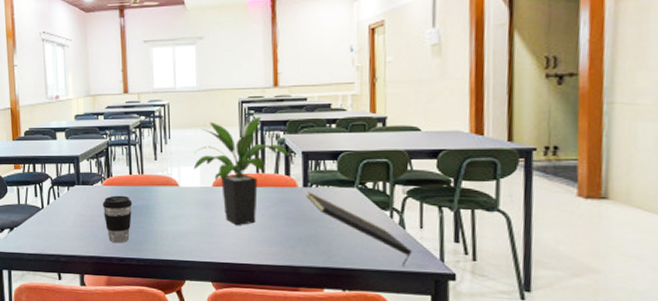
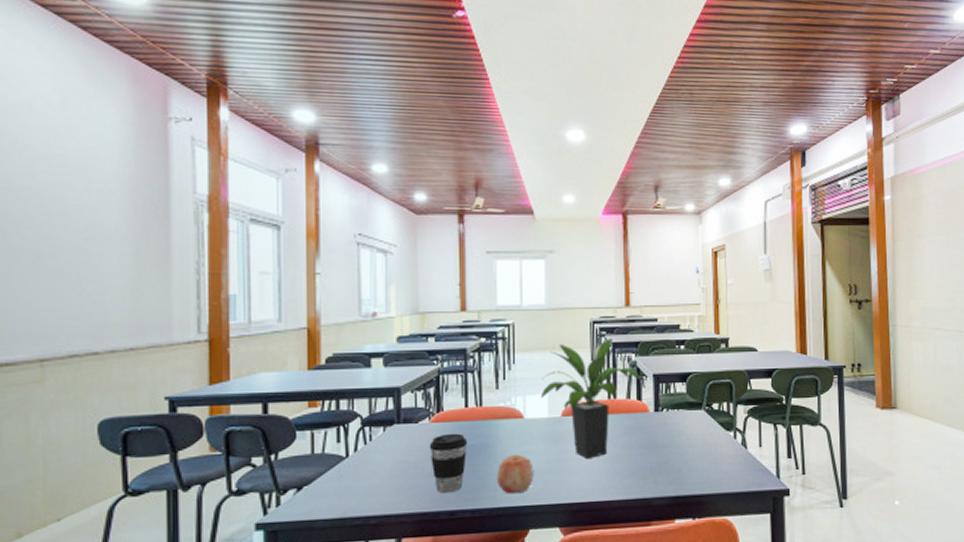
apple: none [157,217,189,250] -> present [497,455,534,494]
notepad: present [306,191,413,266] -> none [657,416,754,487]

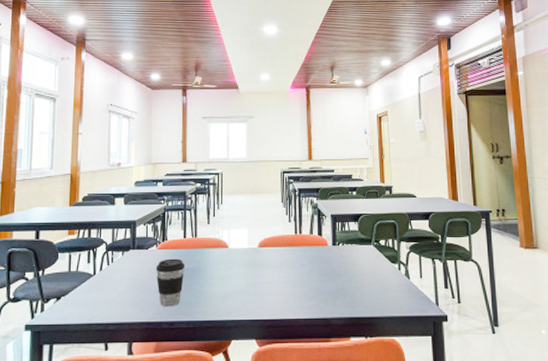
apple: present [497,455,534,494] -> none [207,278,236,310]
potted plant: present [540,338,641,458] -> none [241,185,321,282]

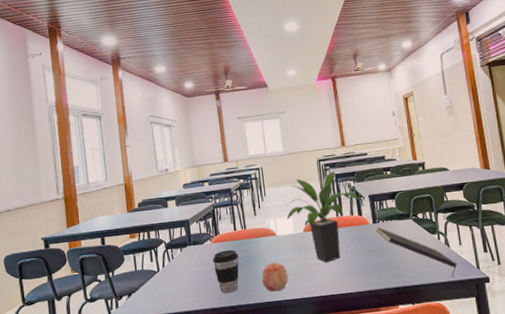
apple: none [207,278,236,310] -> present [262,263,289,292]
potted plant: none [241,185,321,282] -> present [286,170,360,262]
notepad: none [335,249,416,312] -> present [376,226,458,277]

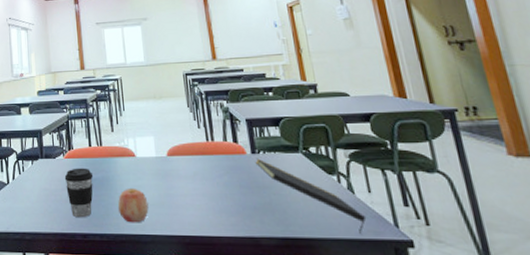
potted plant: present [286,170,360,262] -> none [147,87,235,195]

